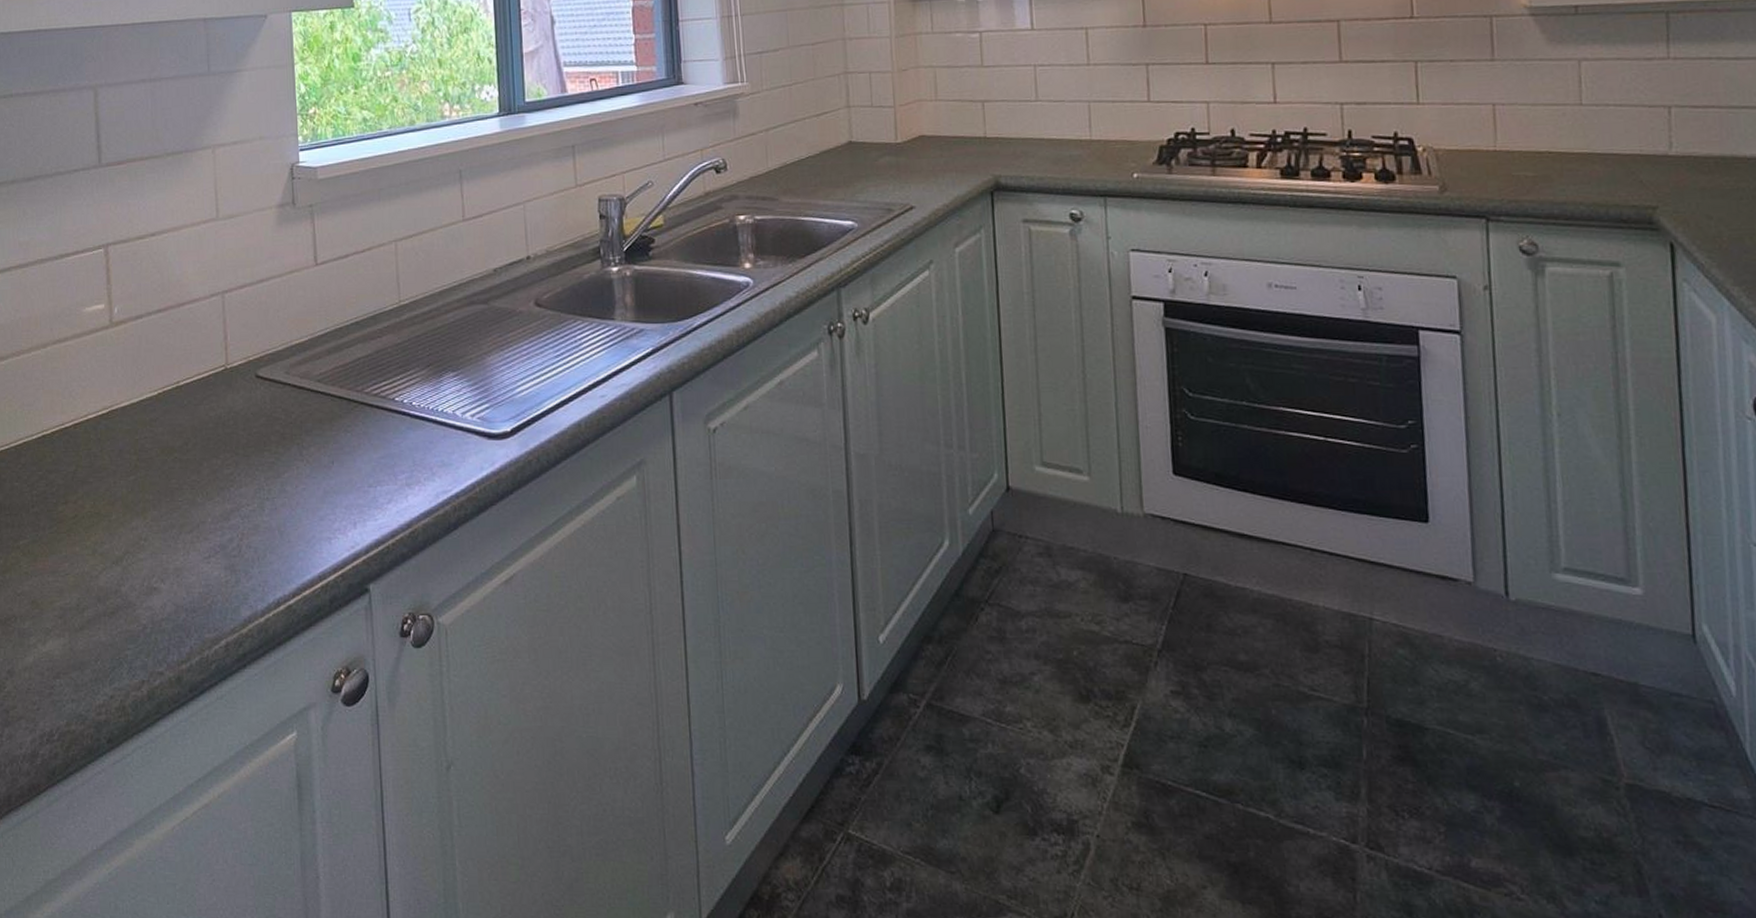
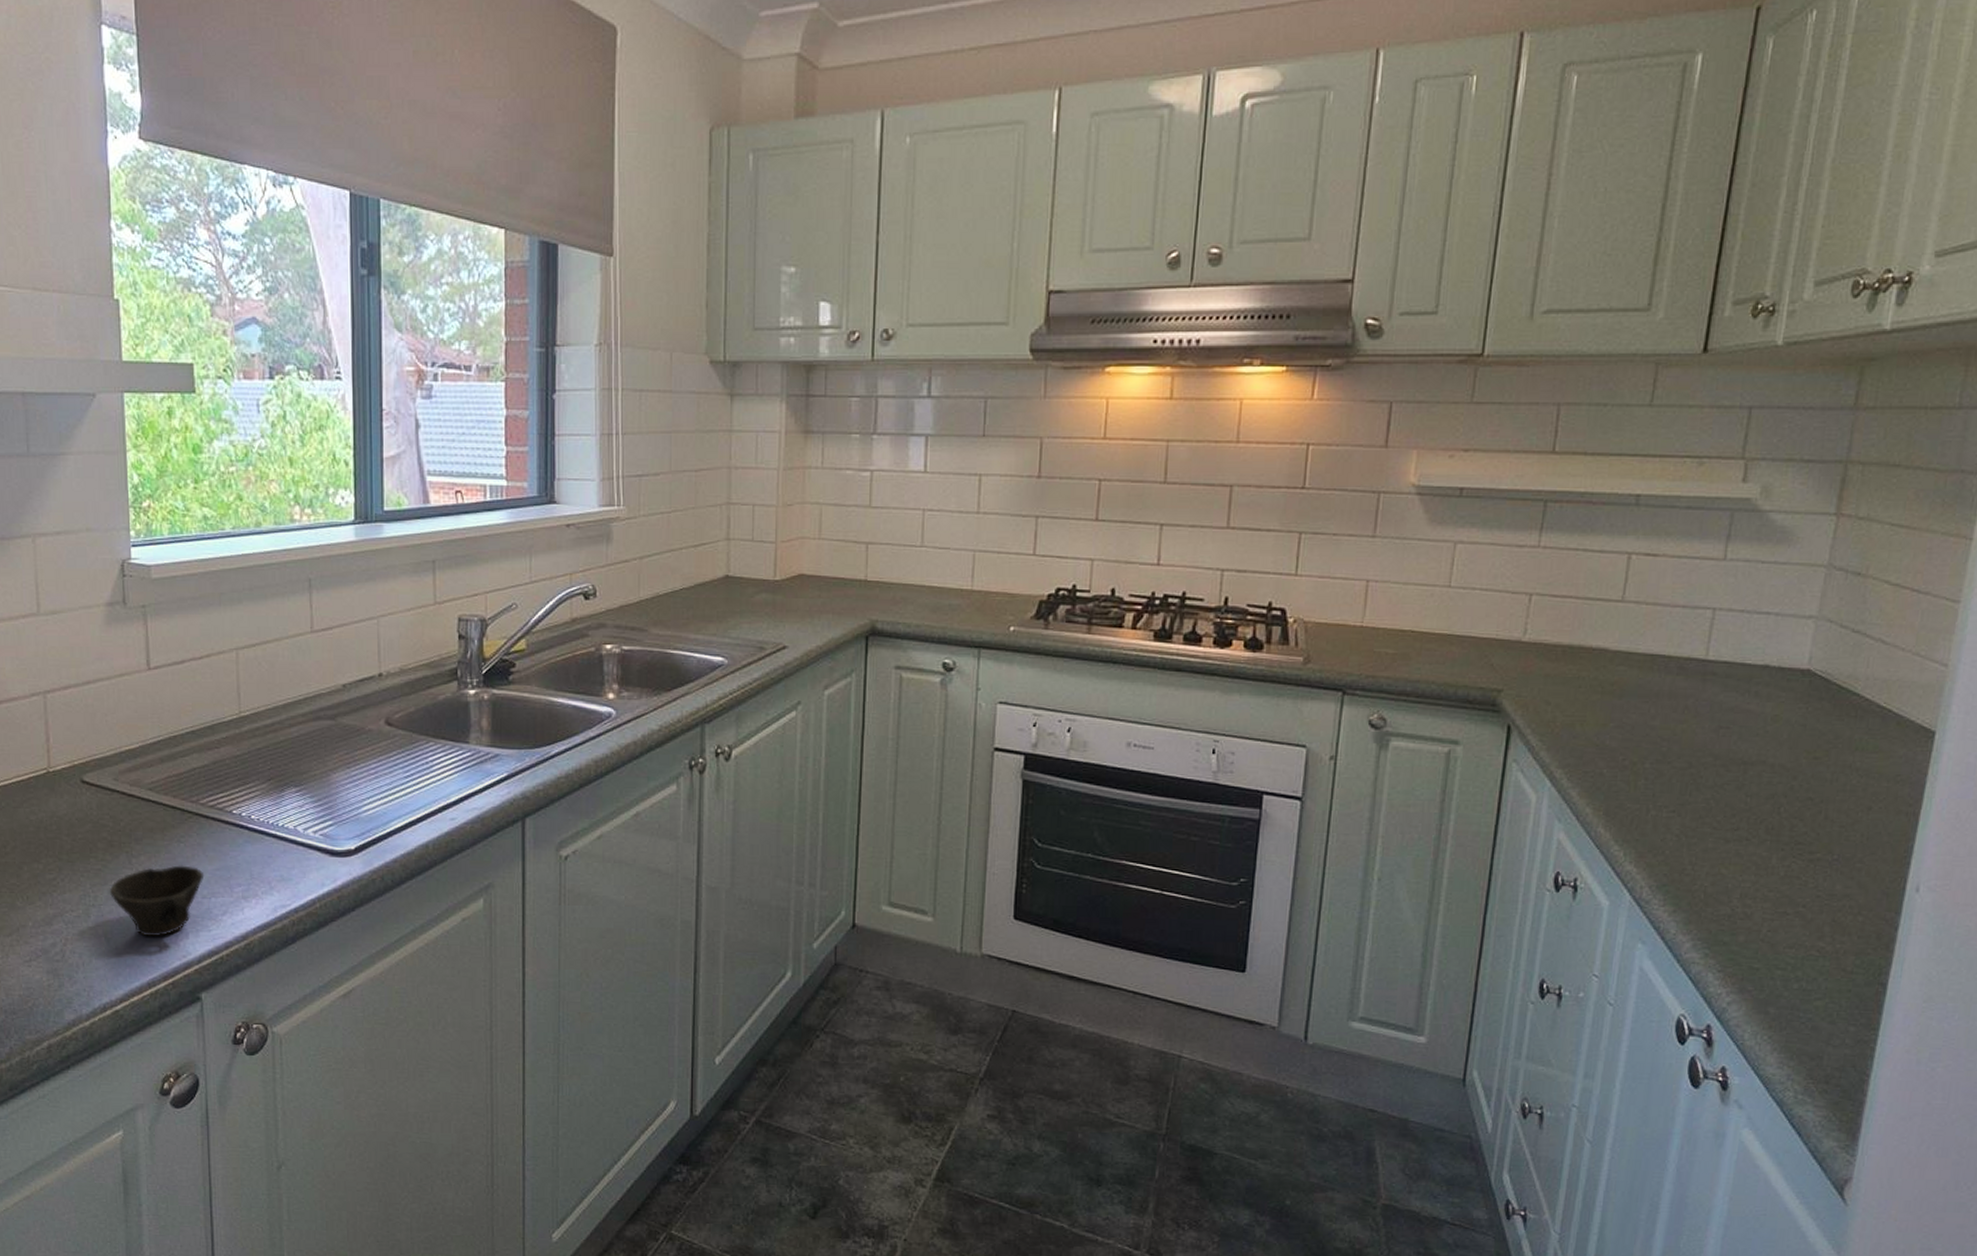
cup: none [282,454,370,529] -> present [109,865,205,937]

